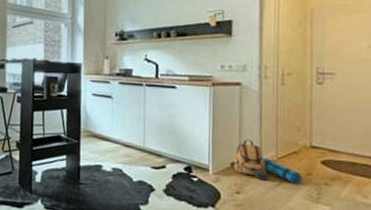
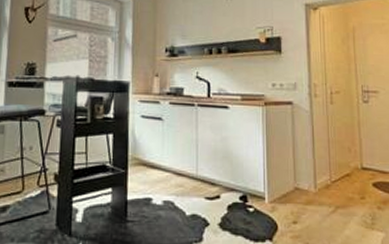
backpack: present [229,139,302,184] -> none [285,163,357,209]

